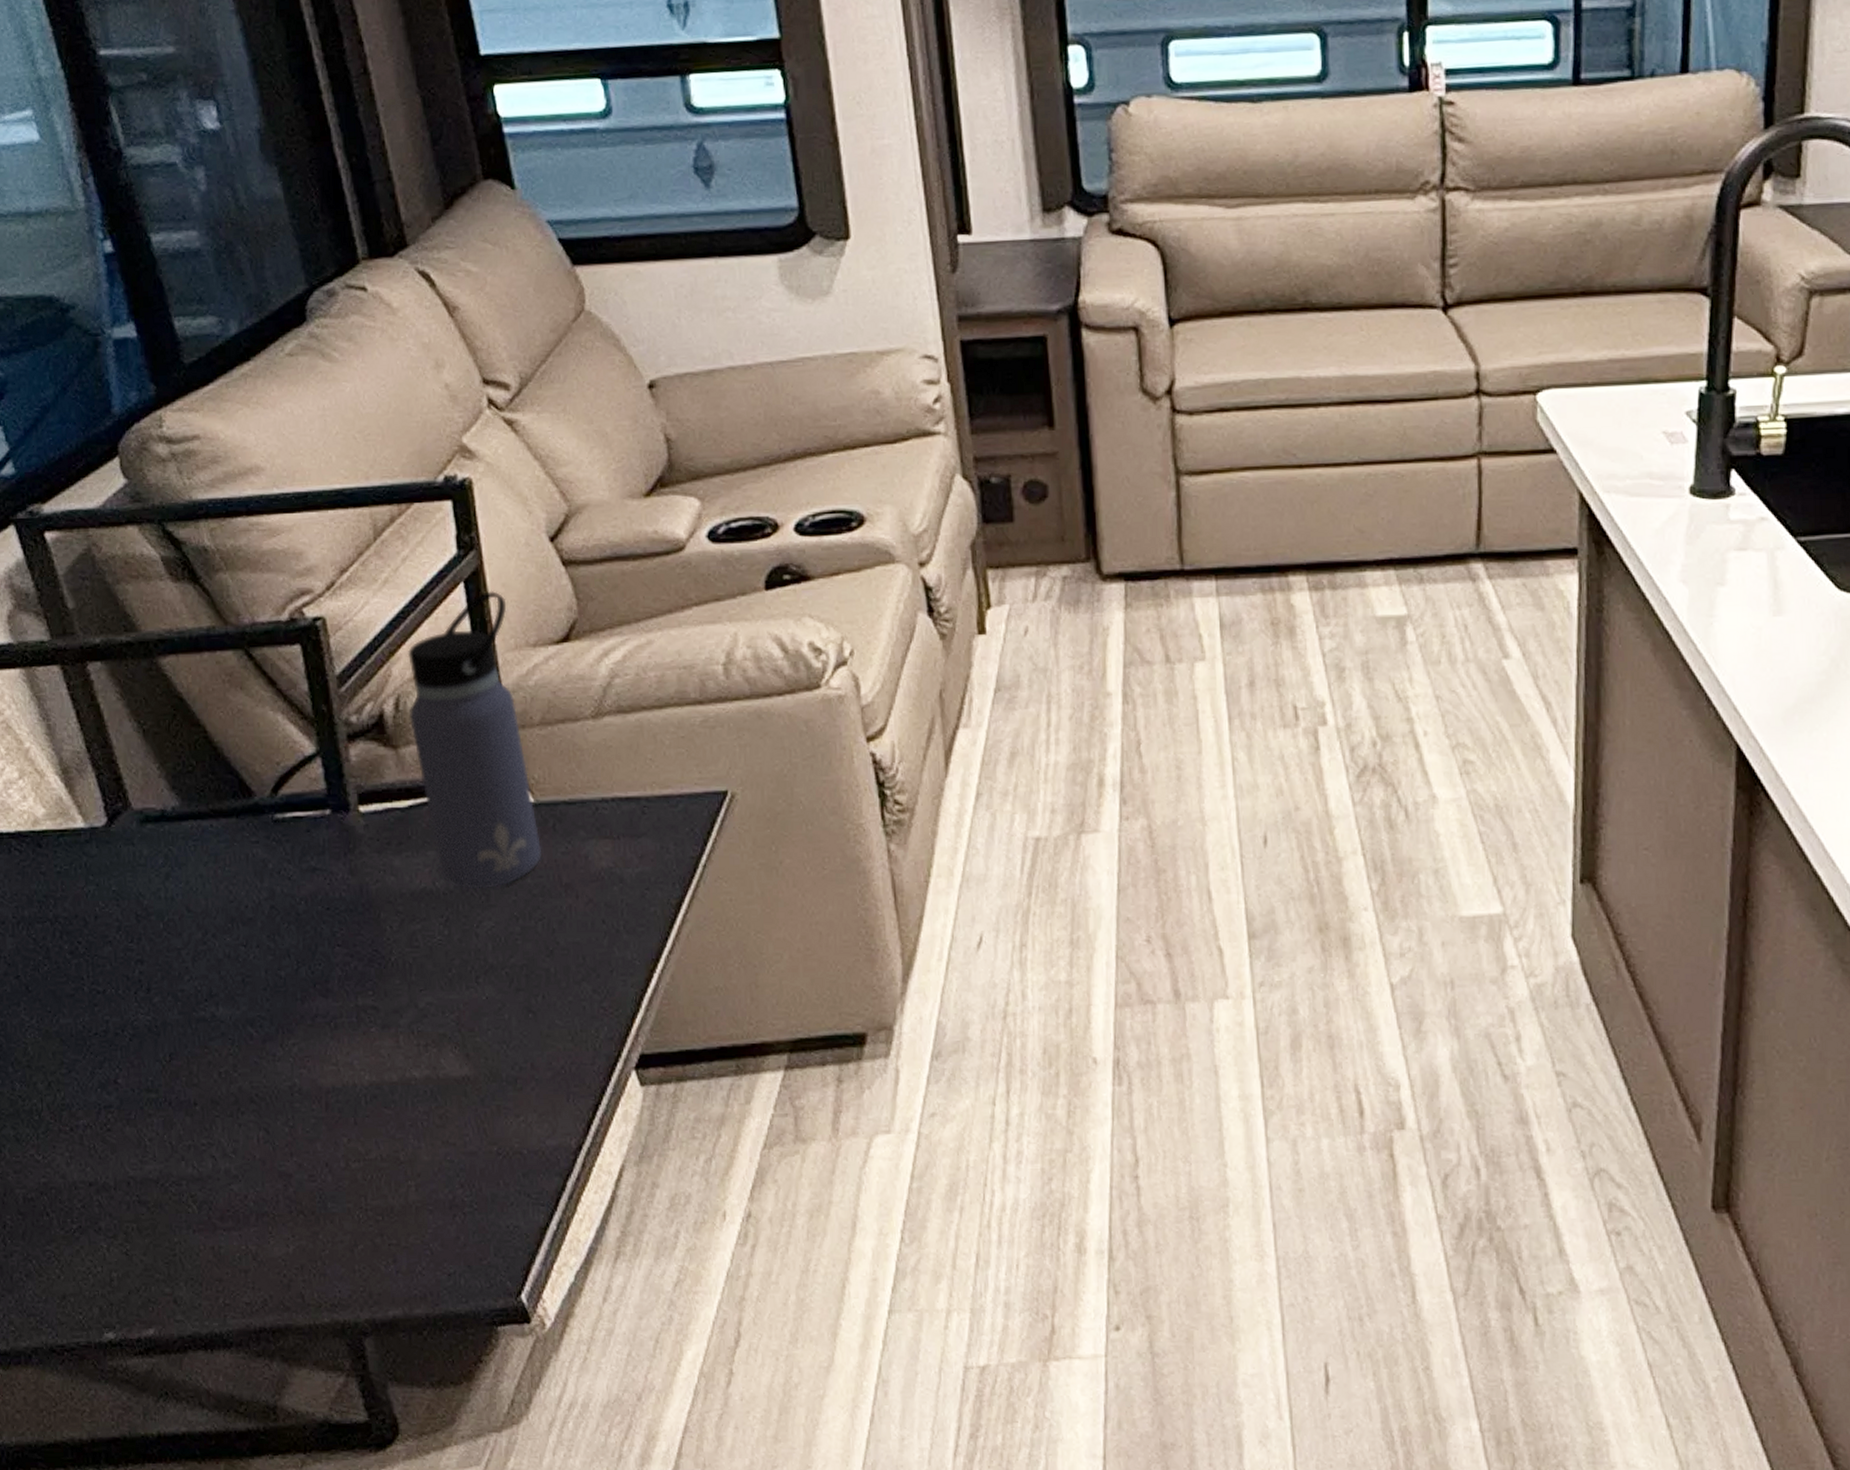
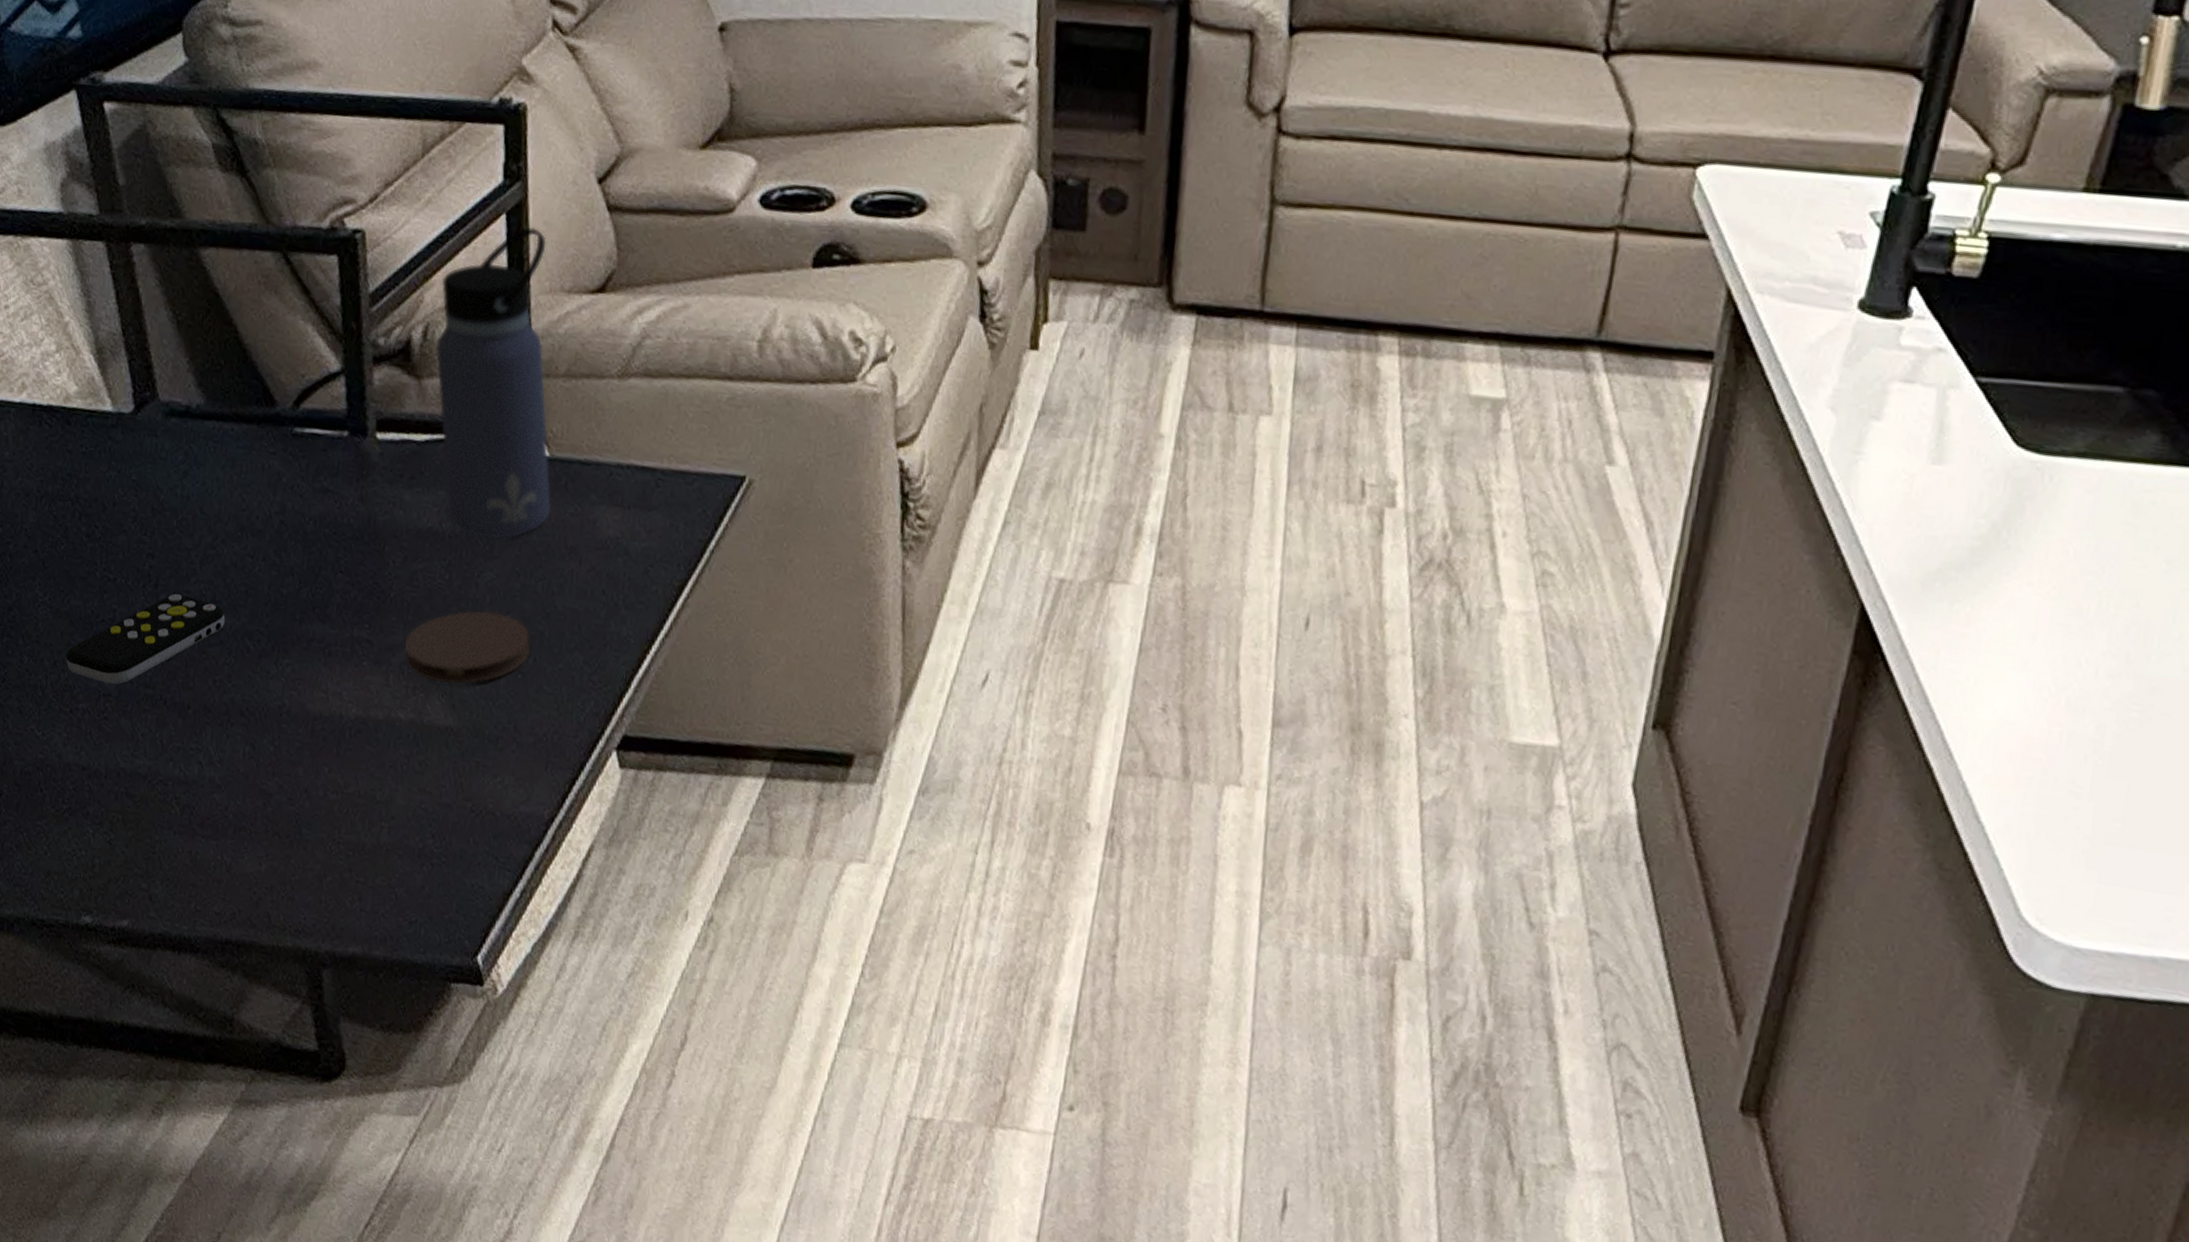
remote control: none [60,995,224,1095] -> present [66,594,225,685]
coaster: none [411,958,539,1036] -> present [404,610,531,685]

